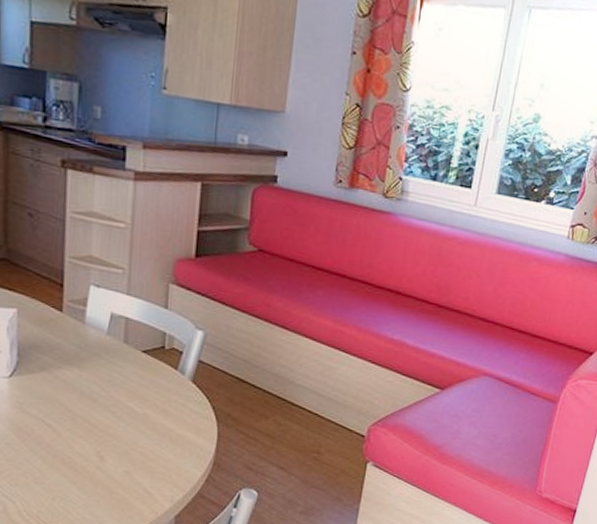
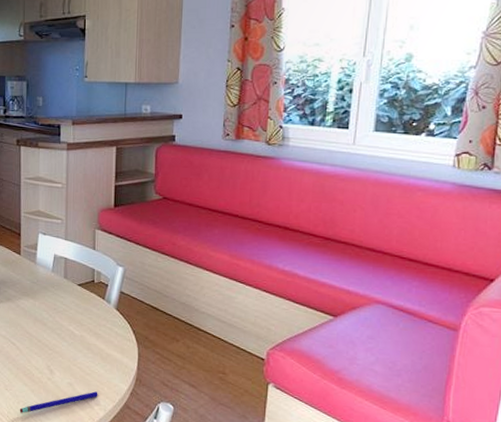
pen: none [54,480,164,512] -> present [19,391,98,413]

